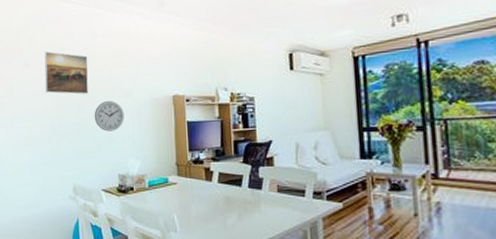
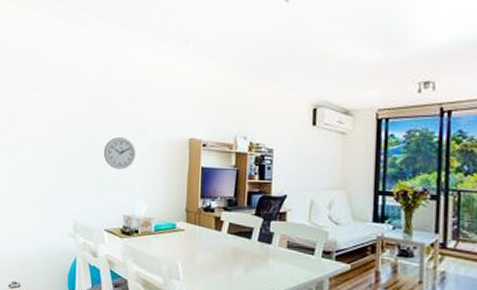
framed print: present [44,51,88,95] -> none [52,78,102,127]

